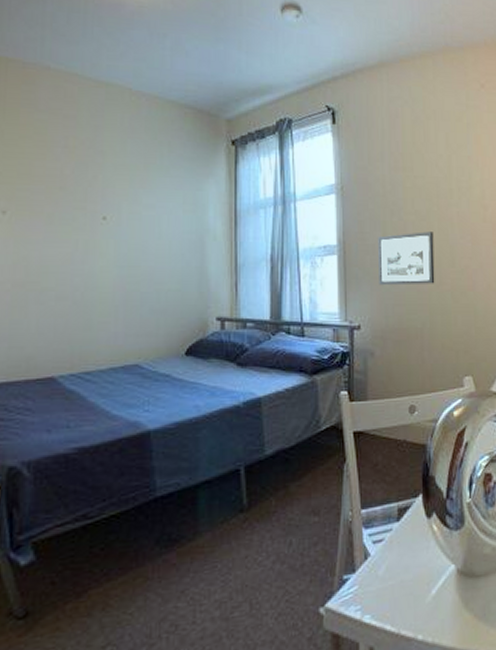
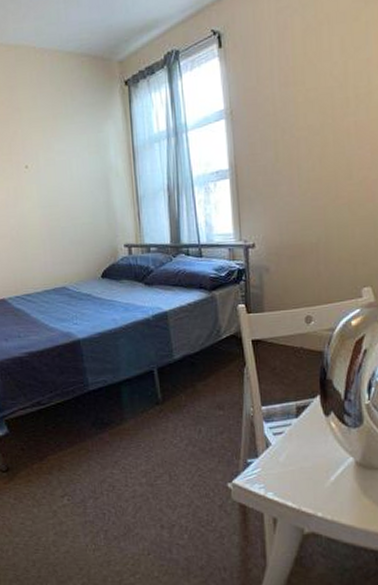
picture frame: present [378,231,435,286] -> none [270,145,331,205]

